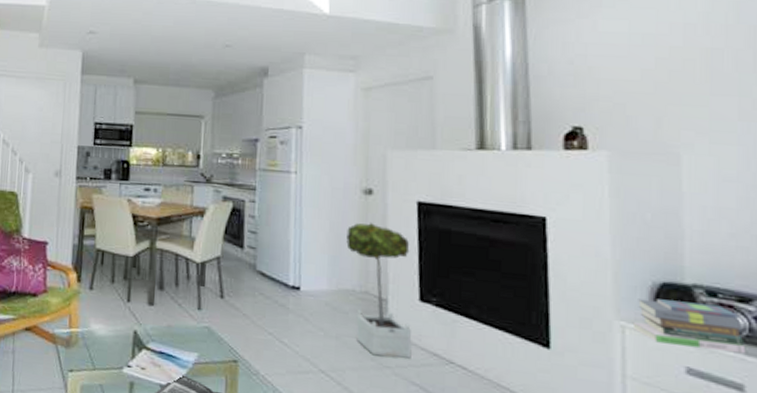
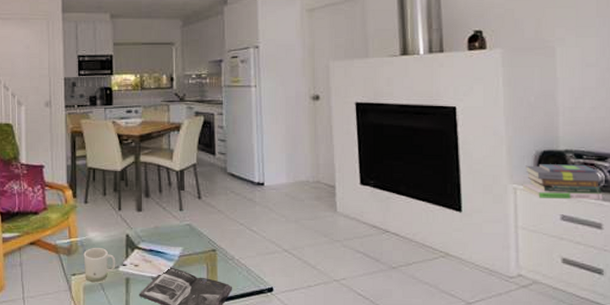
mug: none [83,341,120,383] -> present [83,247,116,282]
potted tree: present [346,222,412,359] -> none [300,123,356,233]

